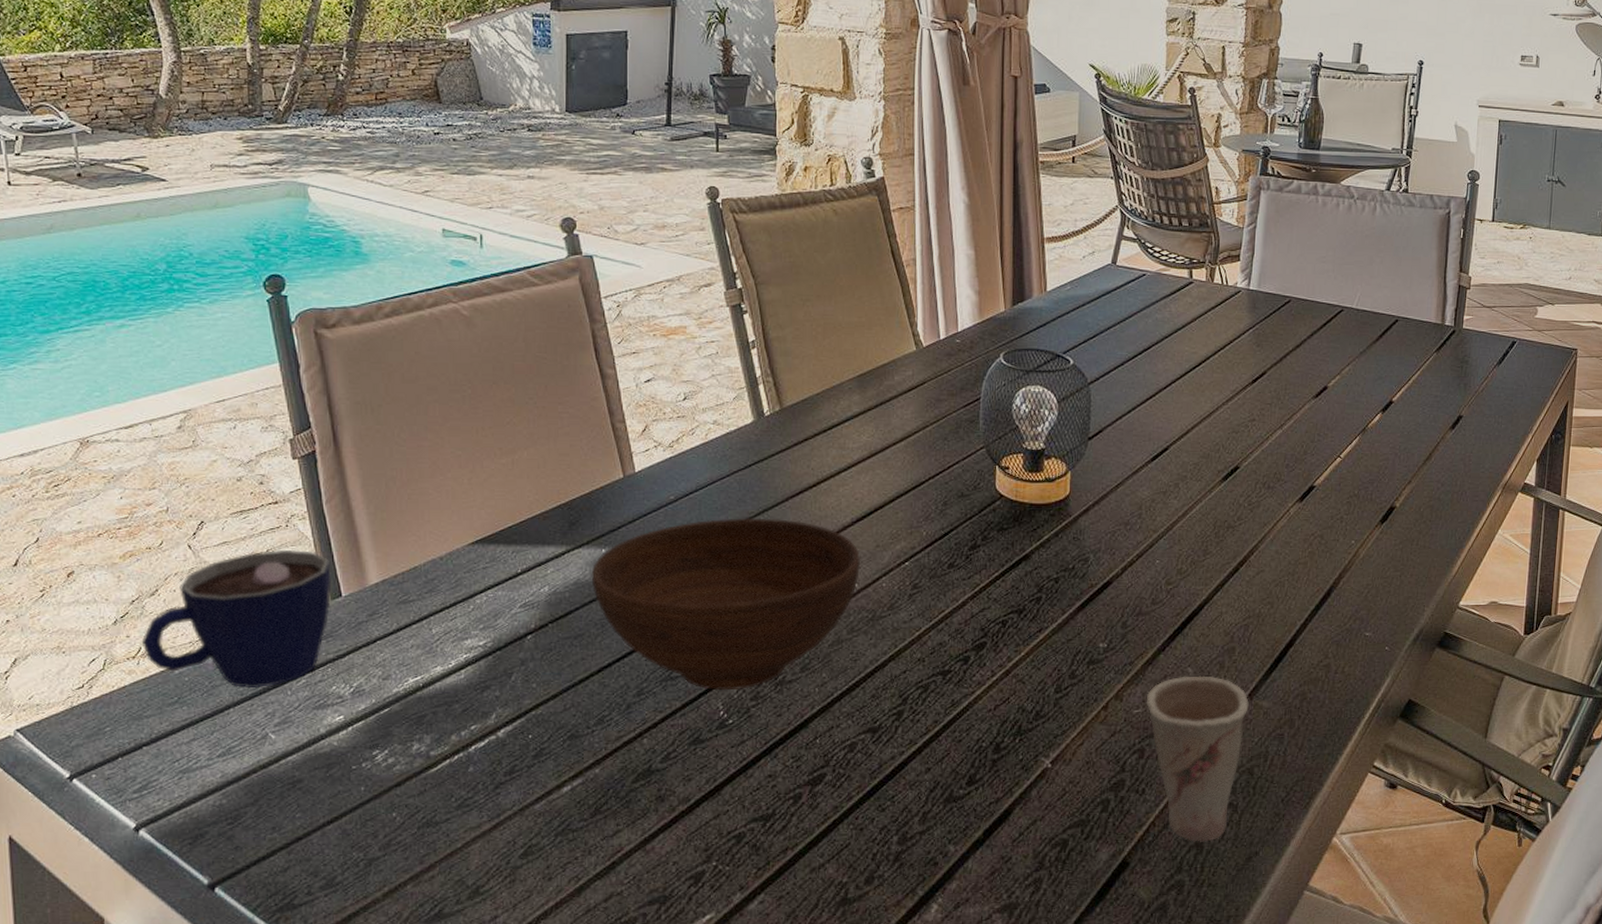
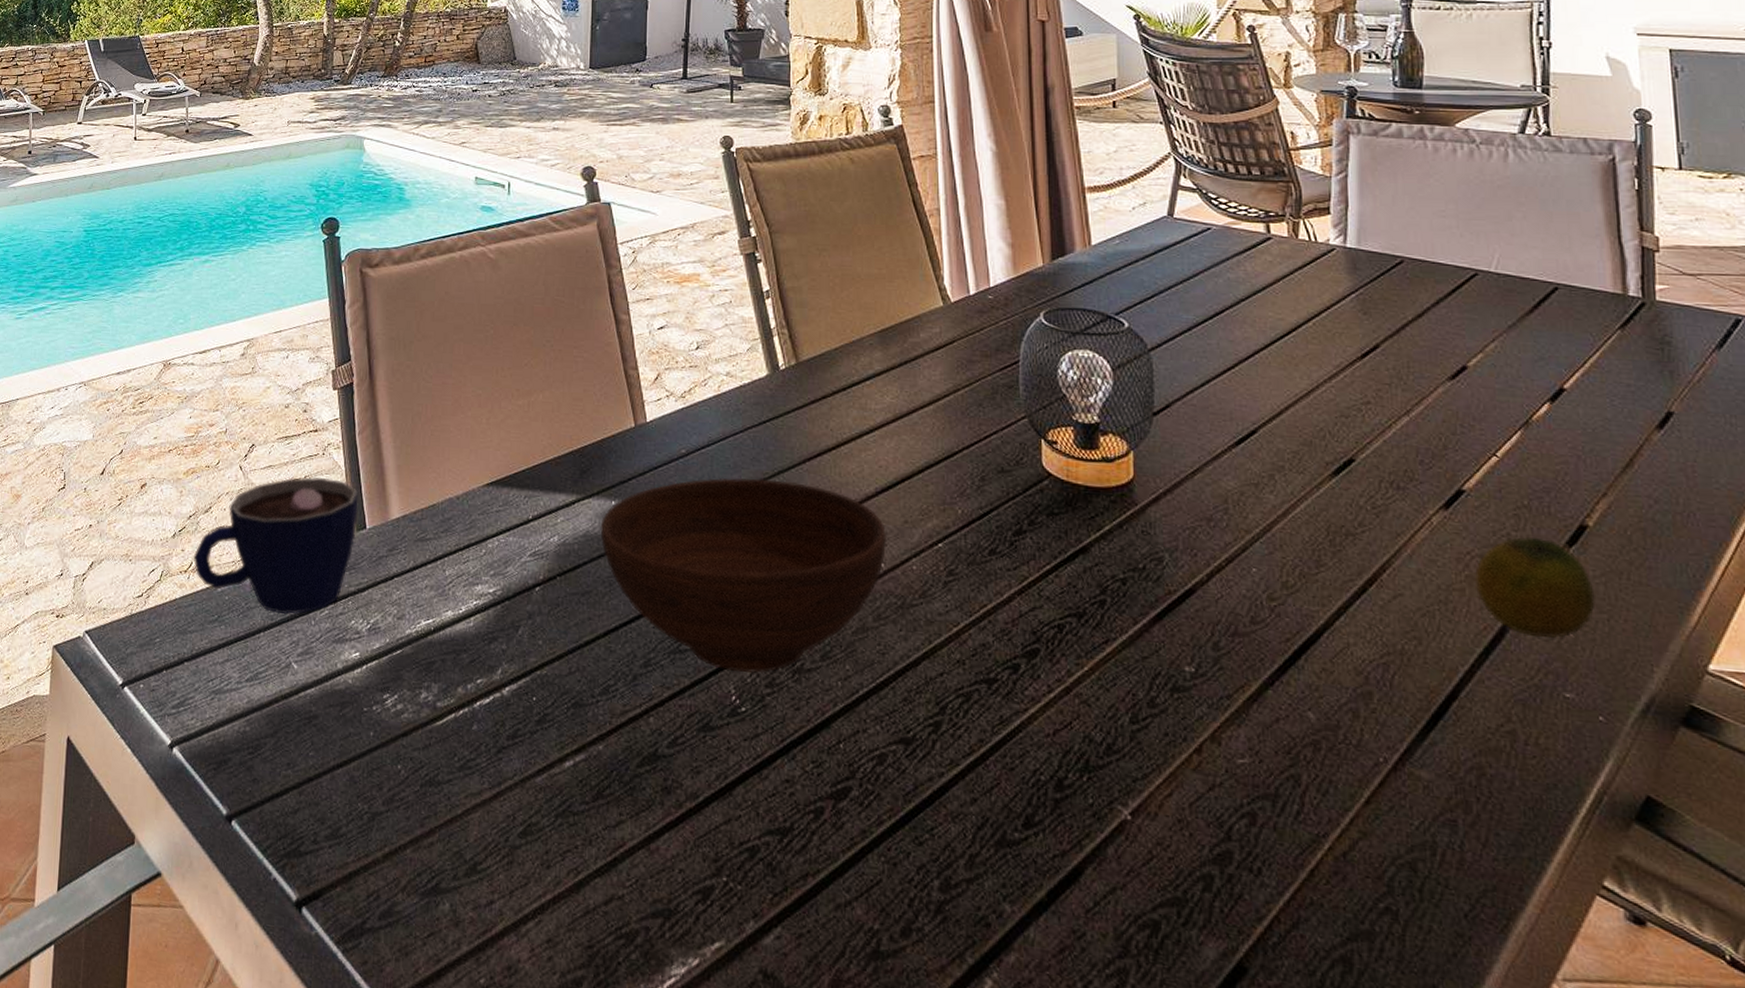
cup: present [1146,676,1249,842] -> none [1253,722,1401,958]
fruit: none [1314,518,1394,594] -> present [1474,536,1596,638]

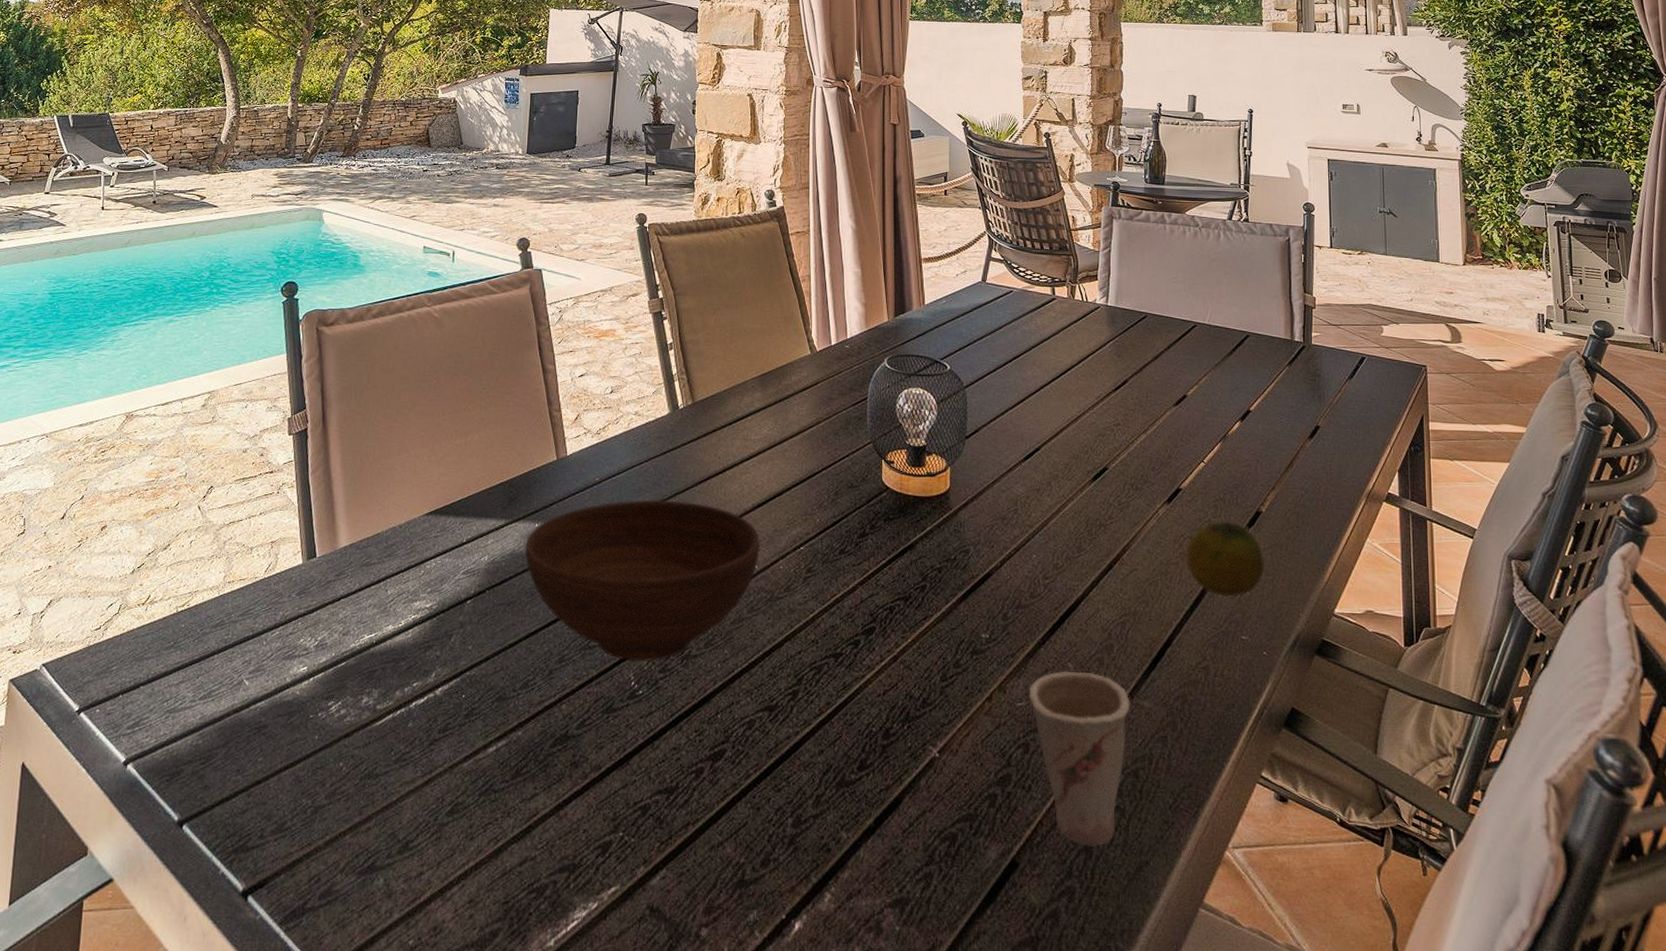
cup: present [193,476,358,615] -> none [151,513,310,638]
cup: none [1253,722,1401,958] -> present [1028,671,1130,846]

